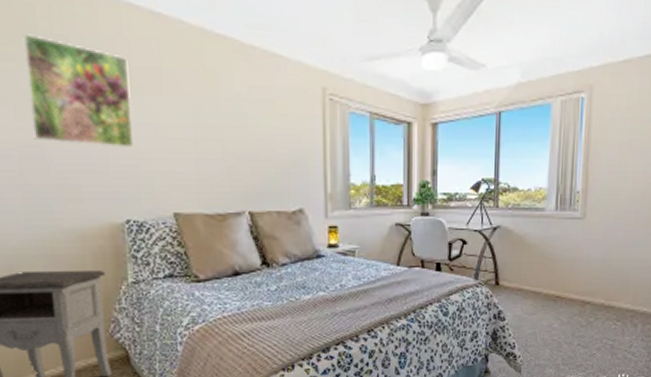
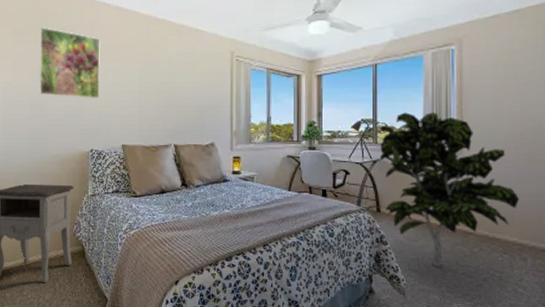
indoor plant: none [501,171,636,341] -> present [380,112,520,268]

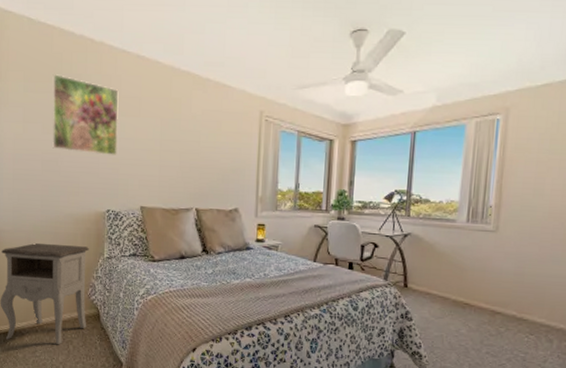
indoor plant: present [380,112,520,268] -> none [411,185,553,346]

